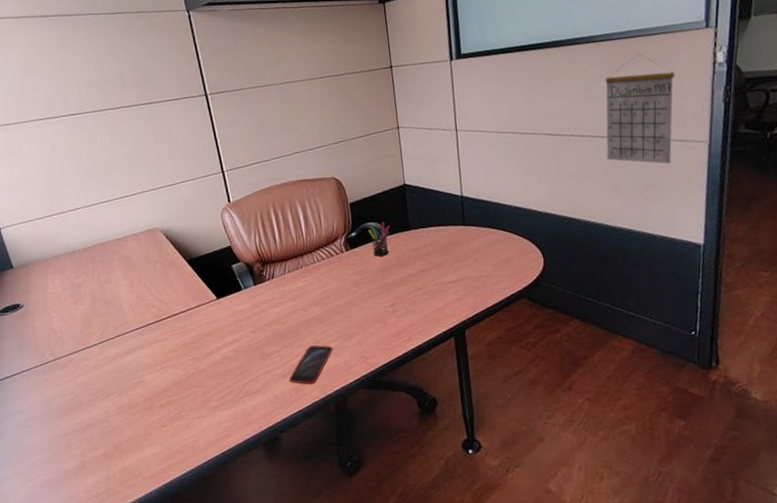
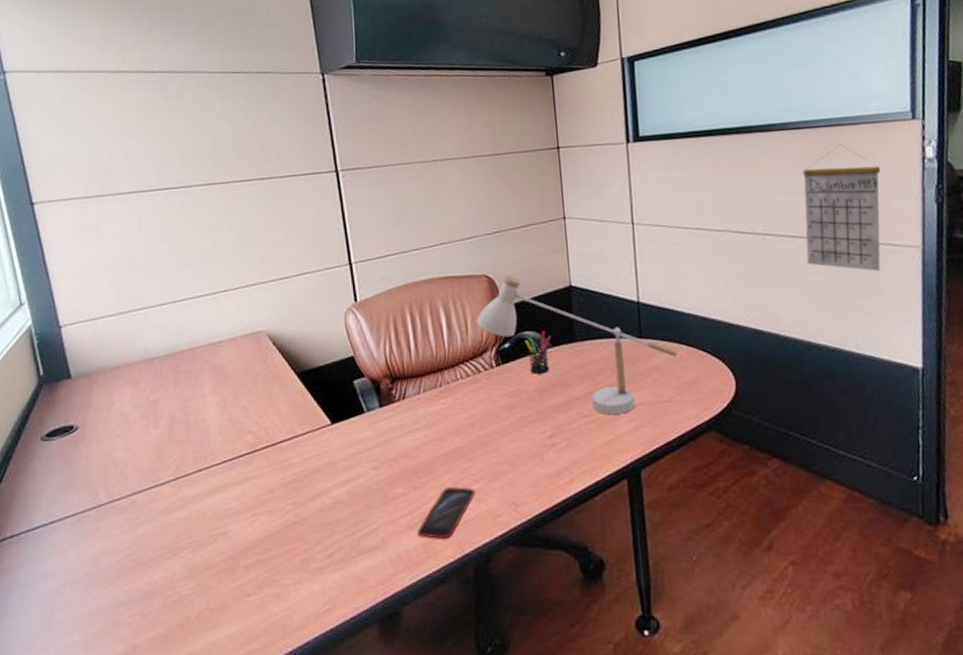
desk lamp: none [327,177,495,288] -> present [476,275,677,415]

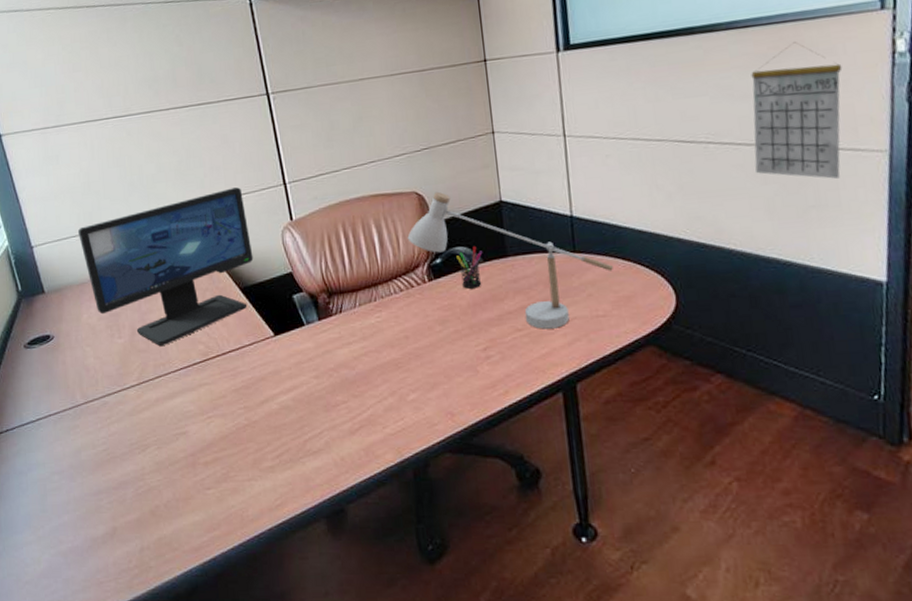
computer monitor: none [116,266,313,436] -> present [78,187,254,346]
smartphone: present [418,487,475,539] -> none [359,396,412,444]

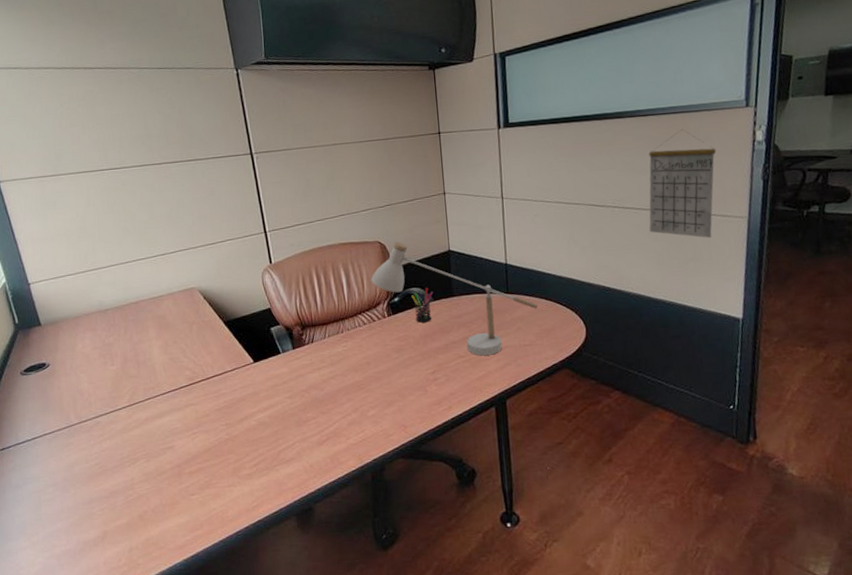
computer monitor: present [78,187,254,346] -> none [74,234,236,372]

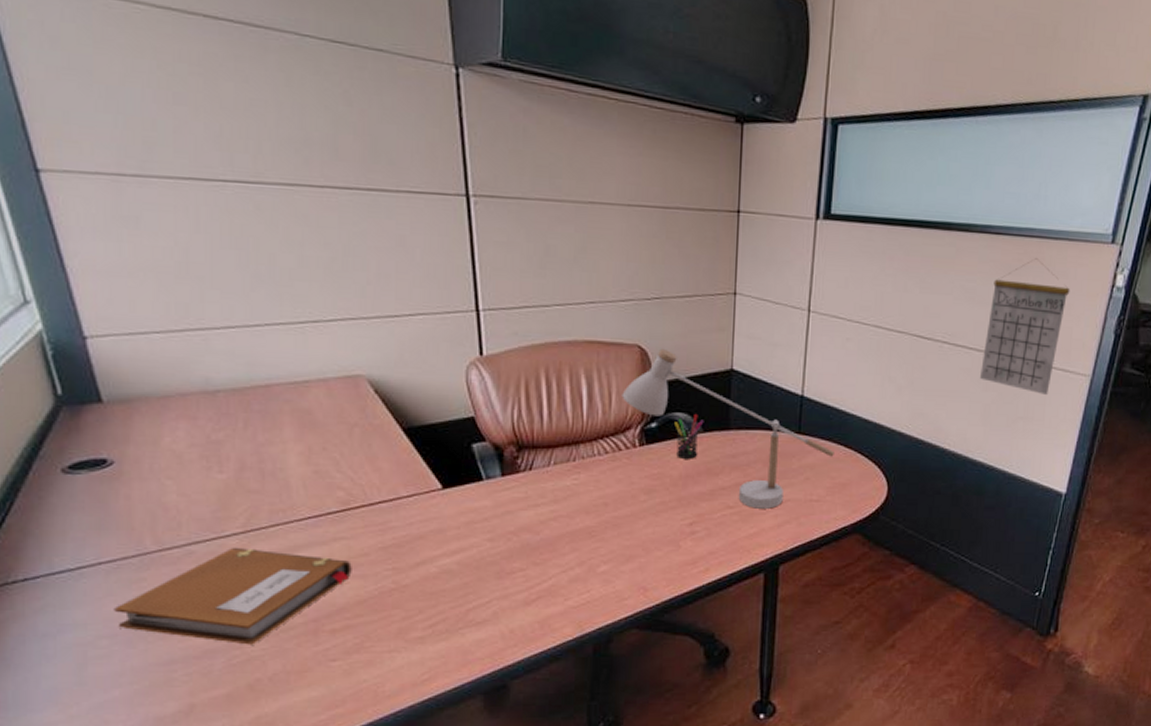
notebook: none [55,416,199,487] -> present [114,547,352,645]

